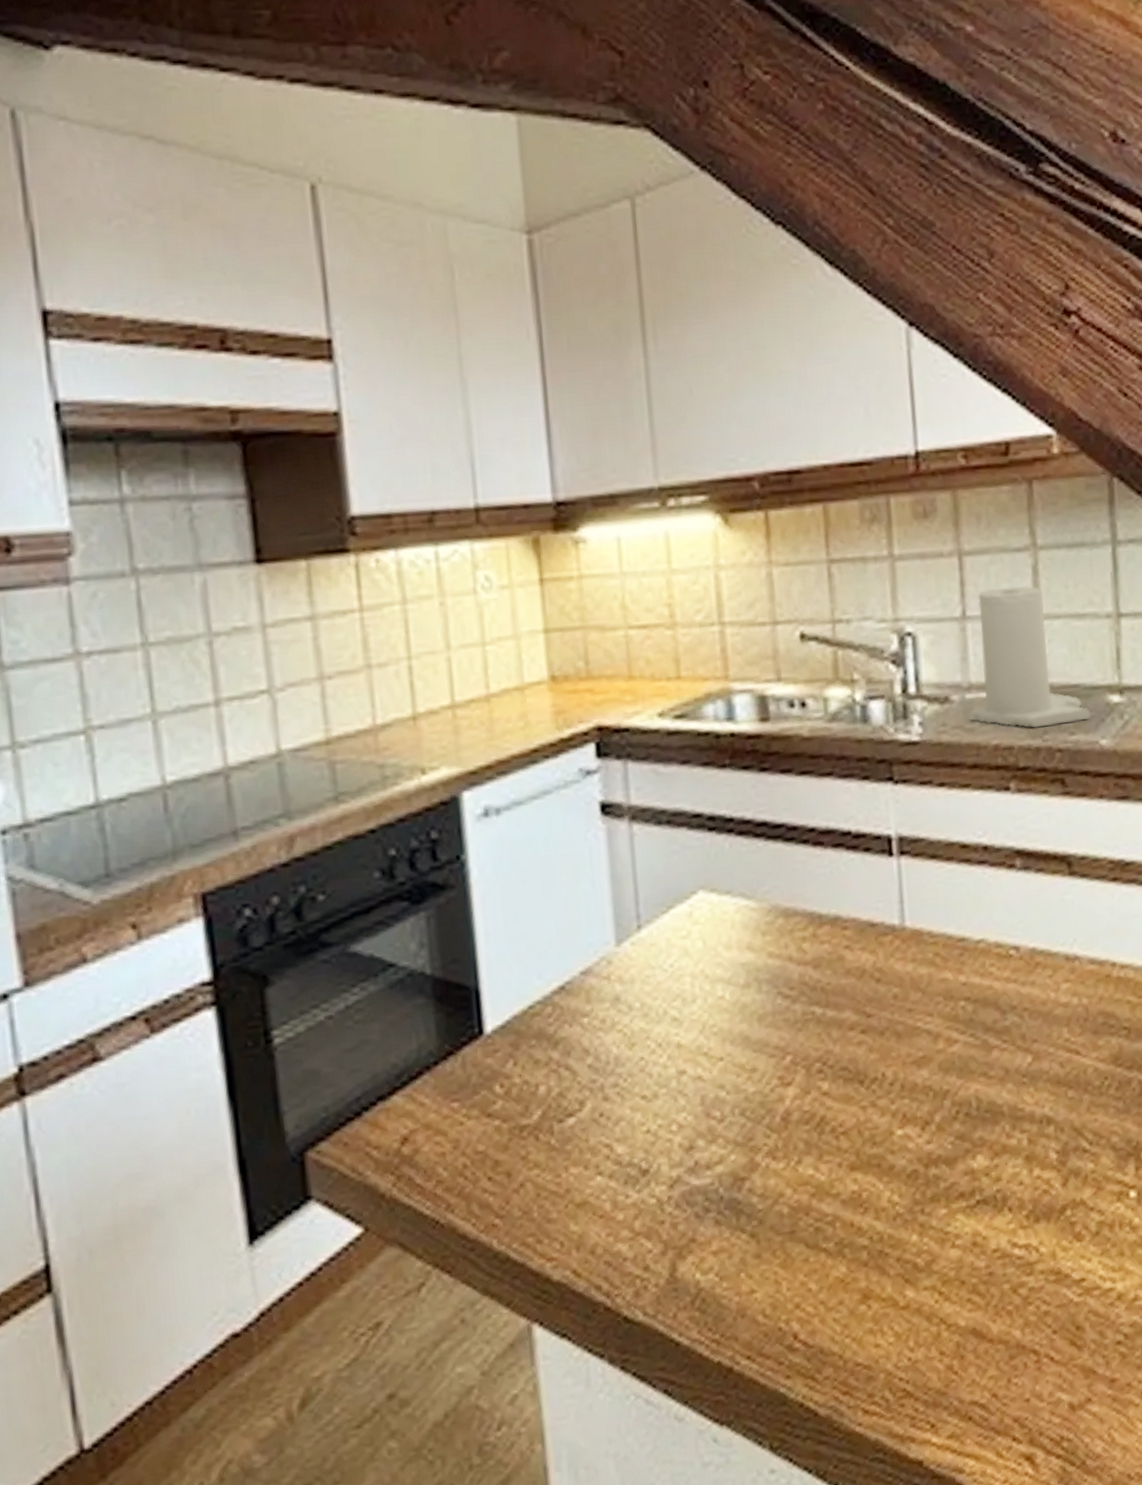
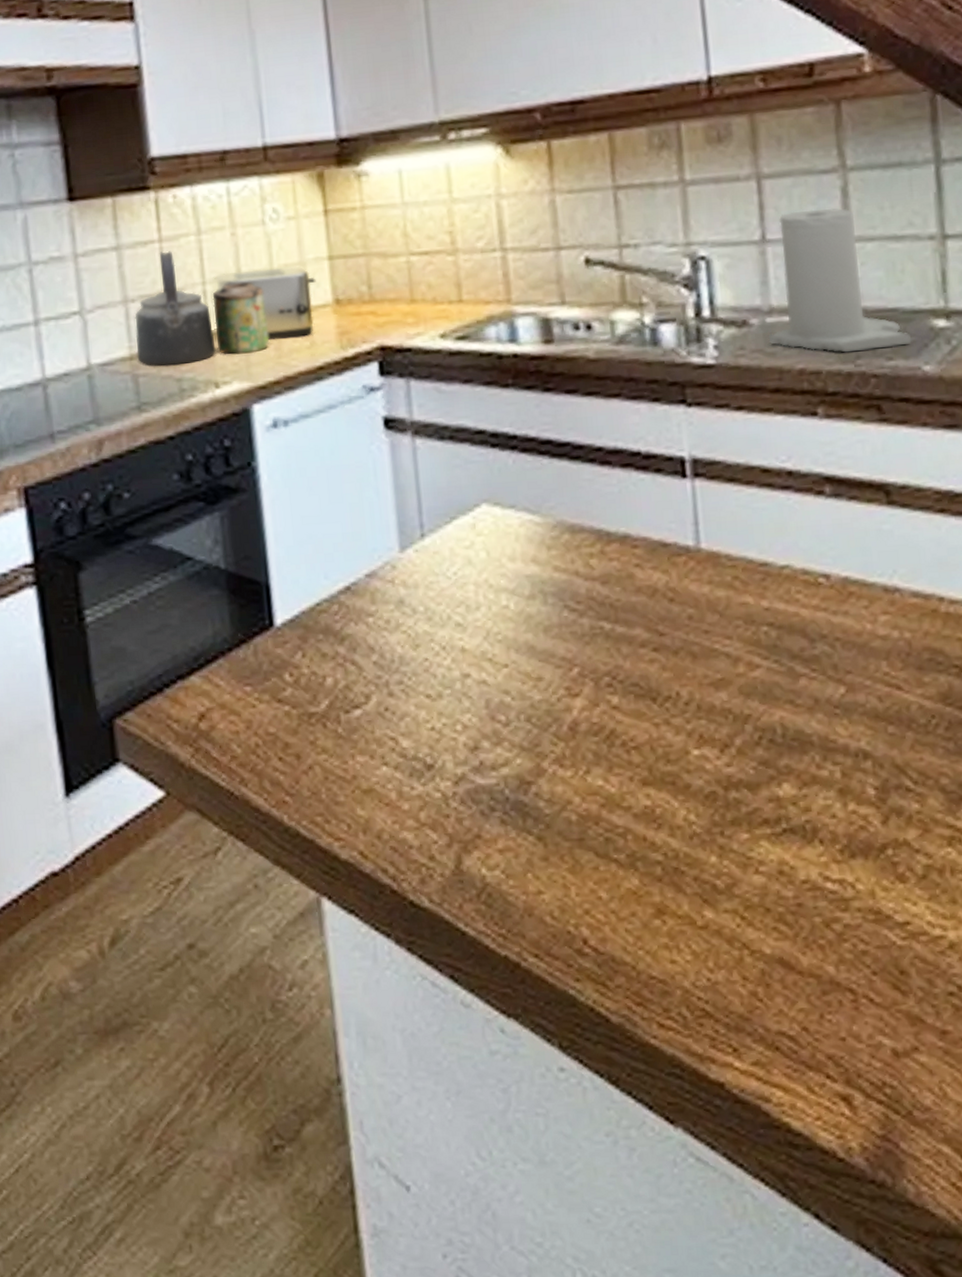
kettle: none [332,621,423,751] -> present [135,251,216,366]
canister: none [418,657,482,738] -> present [212,282,271,356]
toaster: none [422,640,531,720] -> present [215,266,316,339]

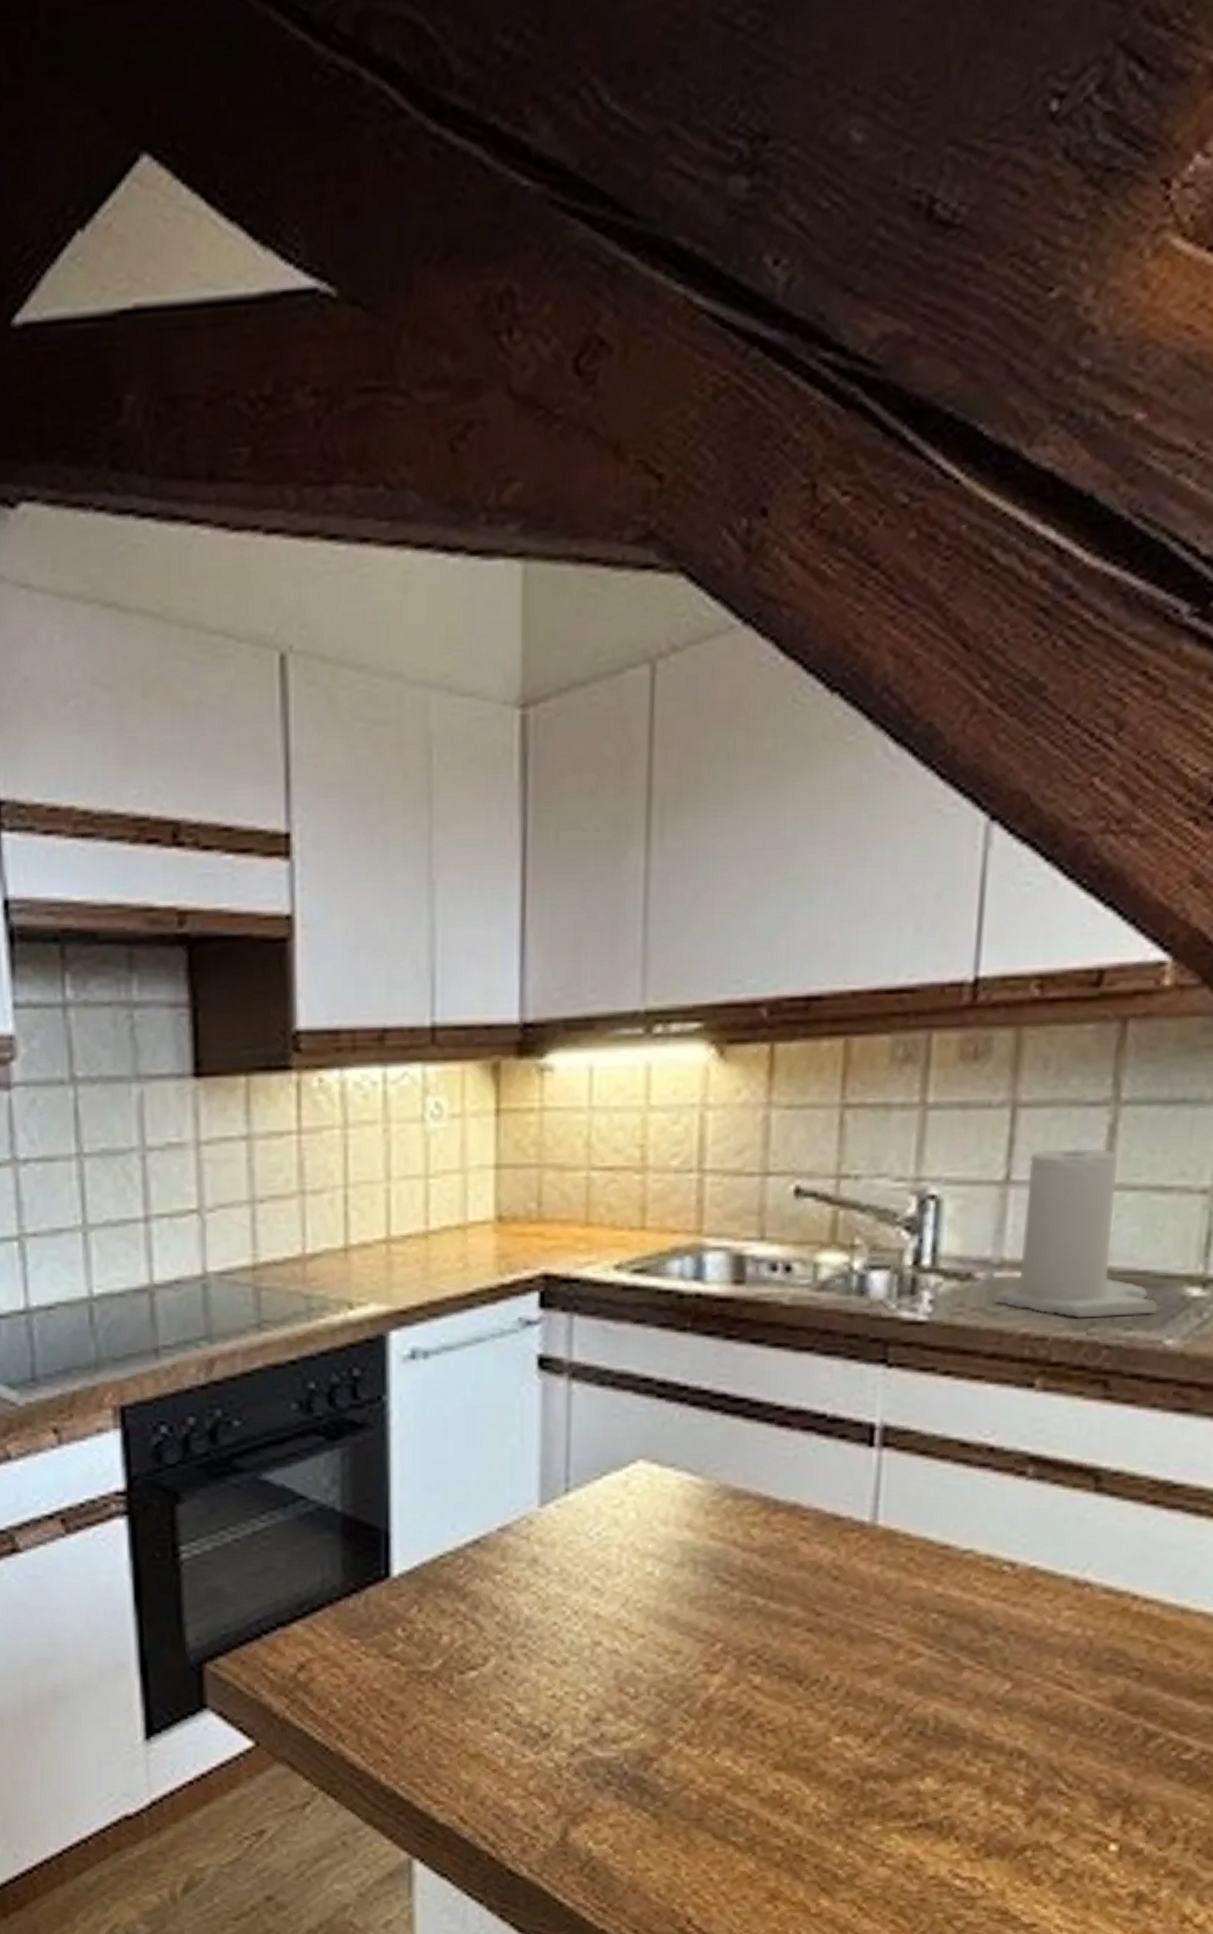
kettle: present [135,251,216,366] -> none [261,1145,353,1280]
canister: present [212,282,271,356] -> none [353,1189,418,1274]
toaster: present [215,266,316,339] -> none [360,1173,477,1258]

